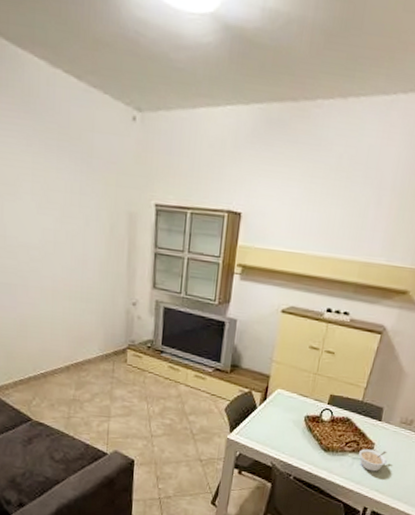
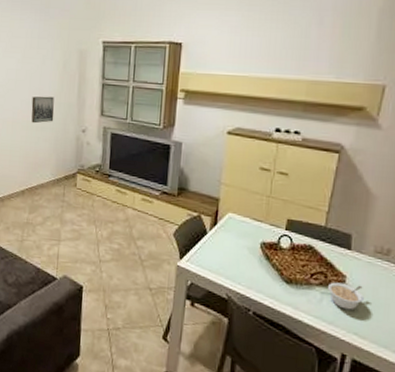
wall art: none [74,263,101,294] -> present [31,96,54,124]

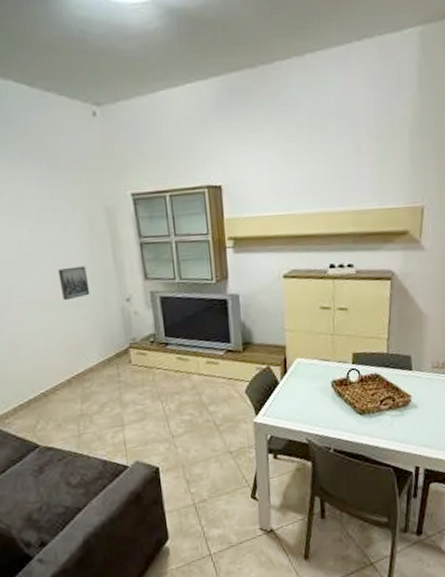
legume: present [328,282,364,310] -> none [397,401,428,426]

